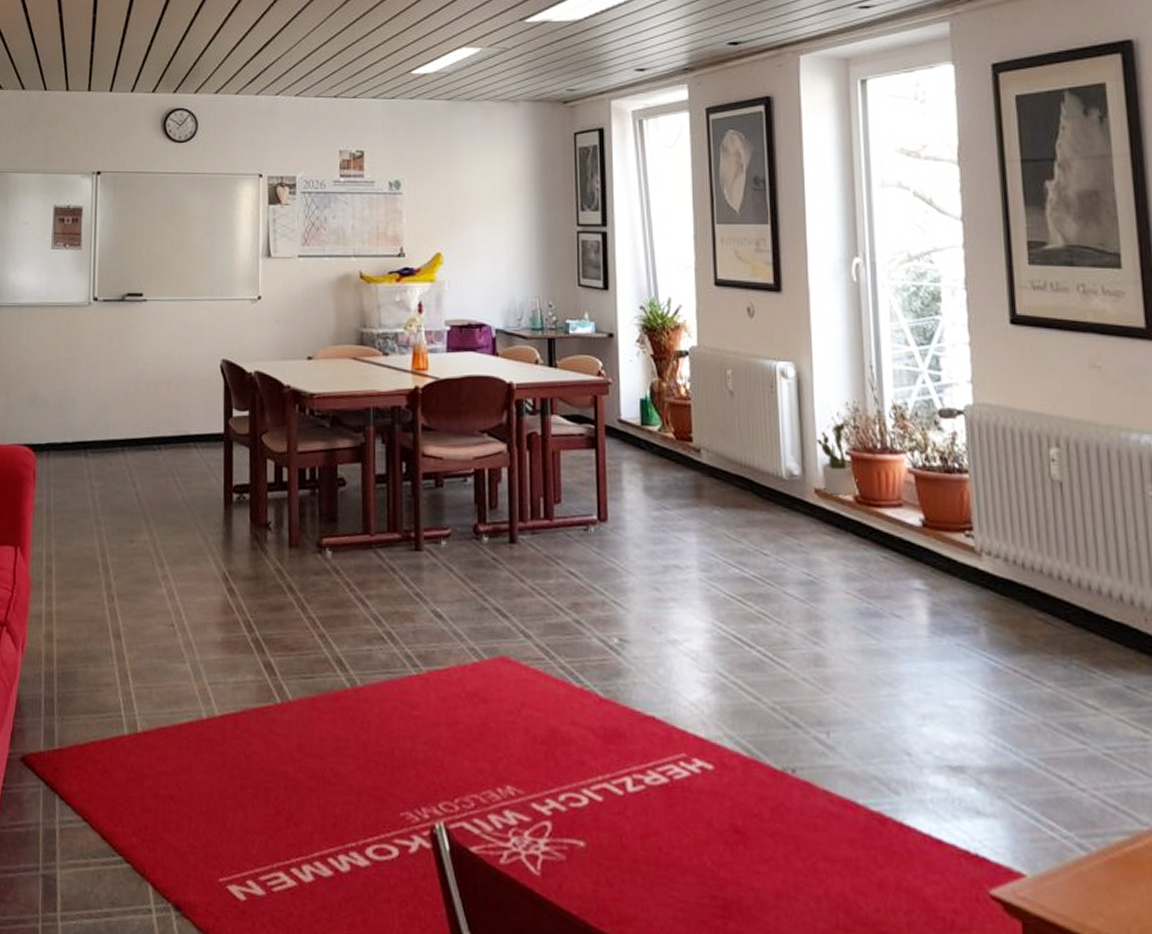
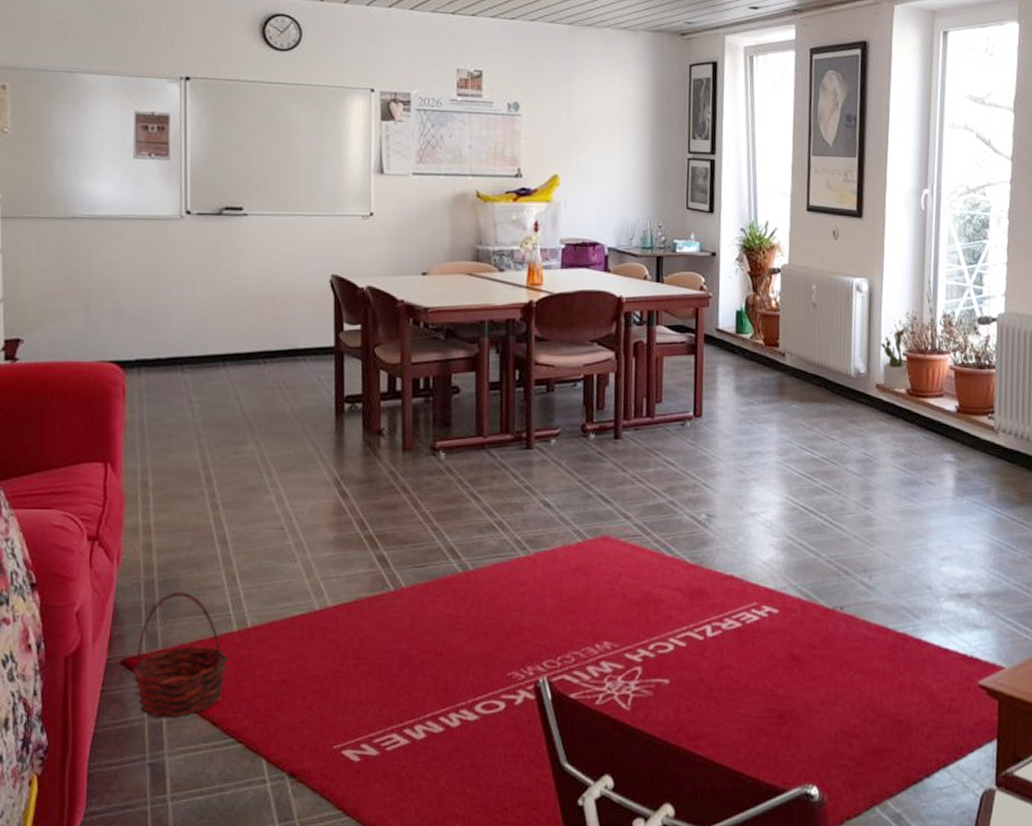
basket: none [30,686,119,826] -> present [132,591,229,718]

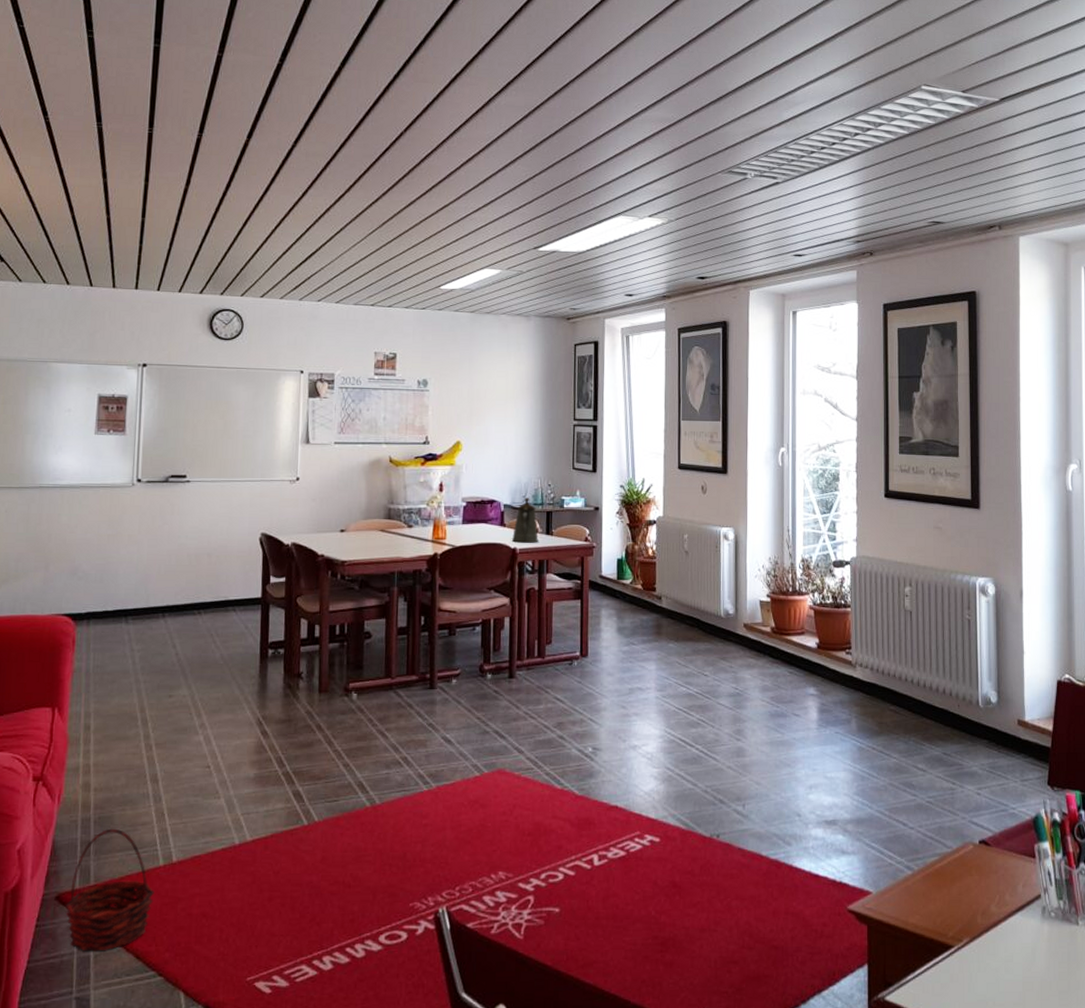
coffee pot: none [618,239,647,291] -> present [512,497,539,543]
cactus: present [881,327,911,389] -> none [747,571,774,628]

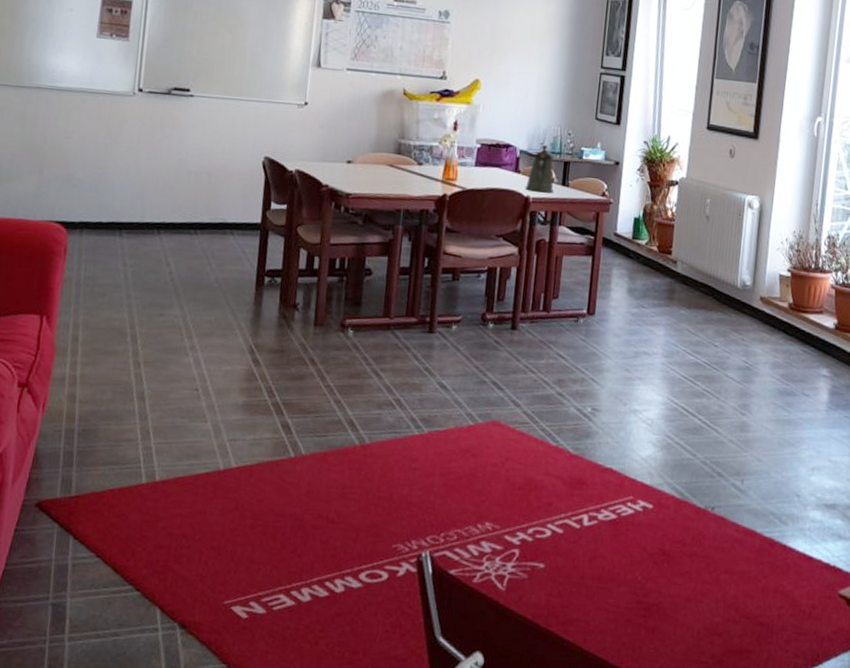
basket: present [65,828,154,952] -> none [45,441,136,561]

